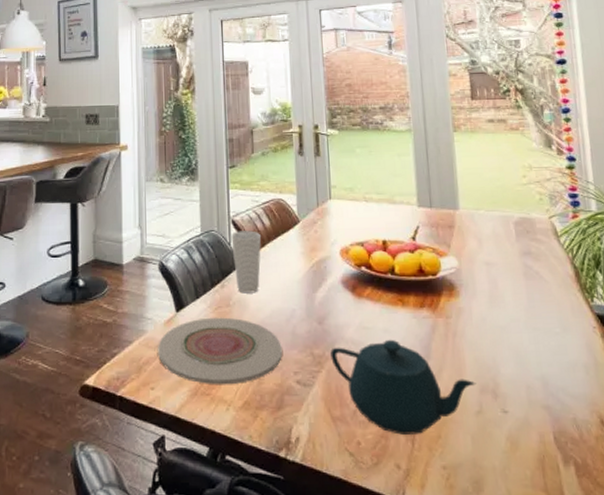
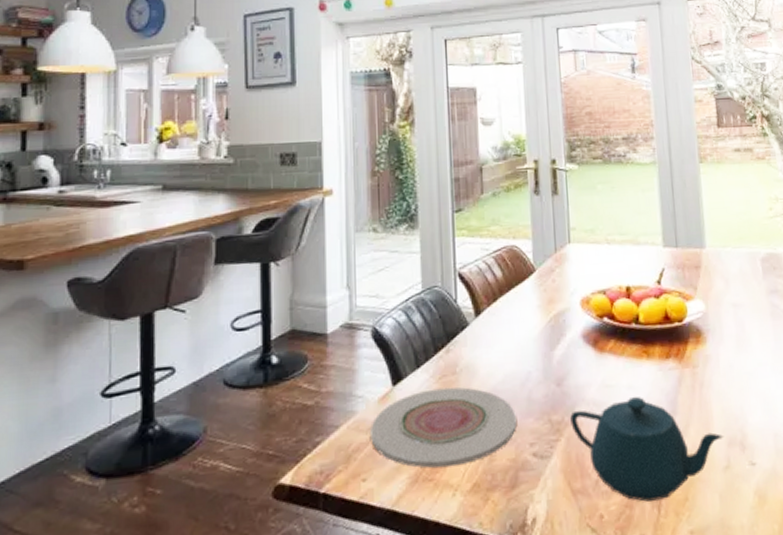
cup: present [231,230,262,293] -> none [457,284,493,358]

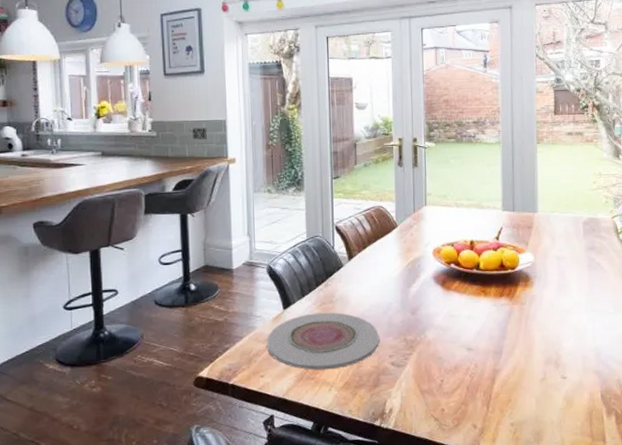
teapot: present [570,396,724,502] -> none [421,324,542,401]

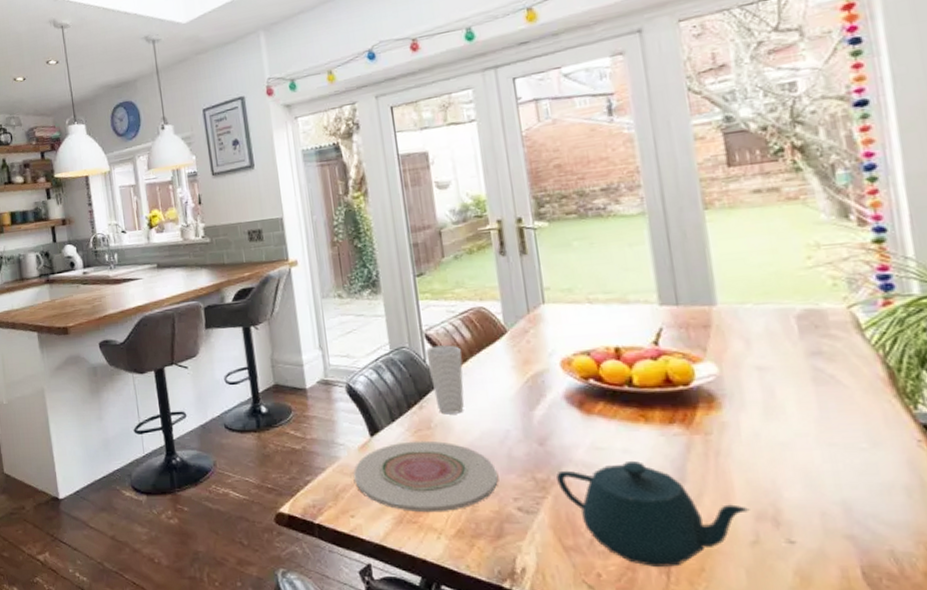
cup: none [335,235,363,291] -> present [425,345,465,414]
teapot: none [421,324,542,401] -> present [556,460,750,567]

